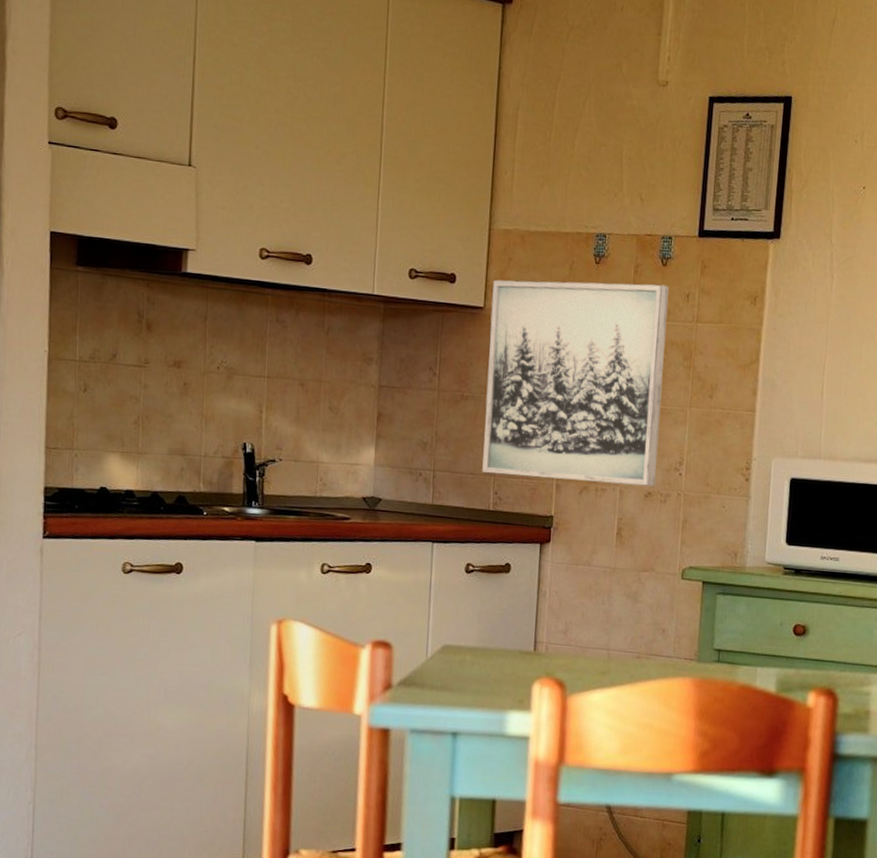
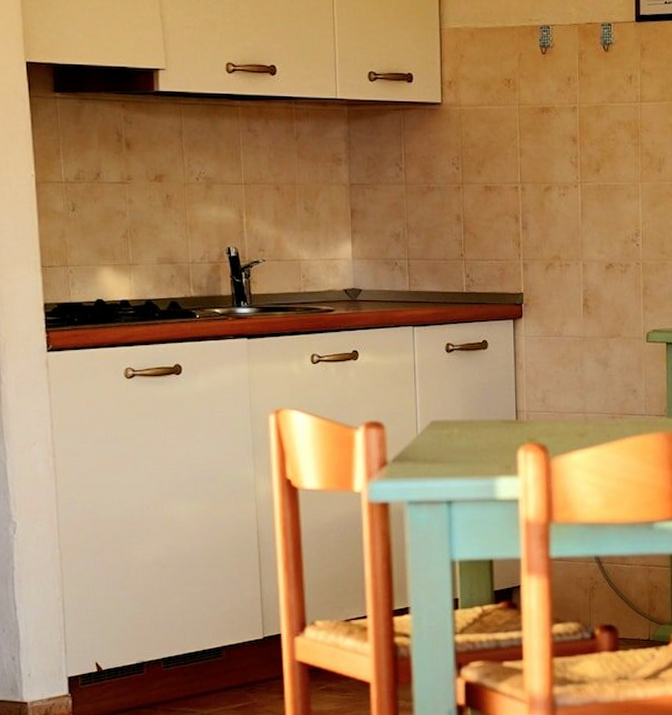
wall art: present [482,279,670,487] -> none [448,69,615,259]

